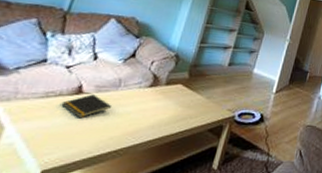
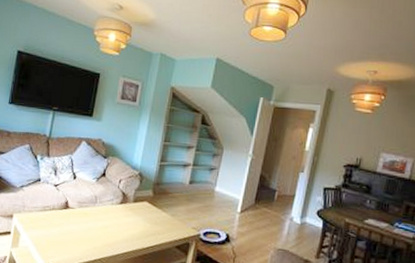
notepad: present [61,94,113,117] -> none [55,209,93,229]

